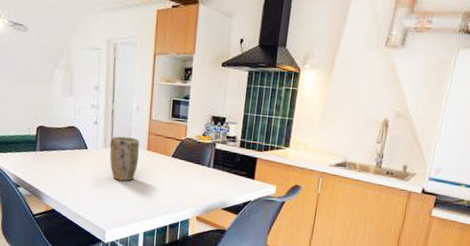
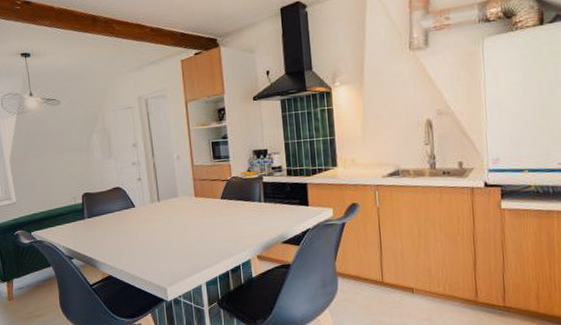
plant pot: present [109,136,140,181] -> none [156,187,188,233]

